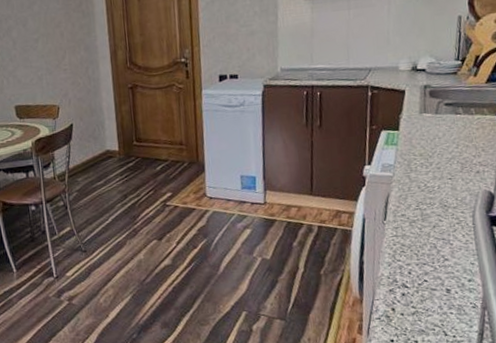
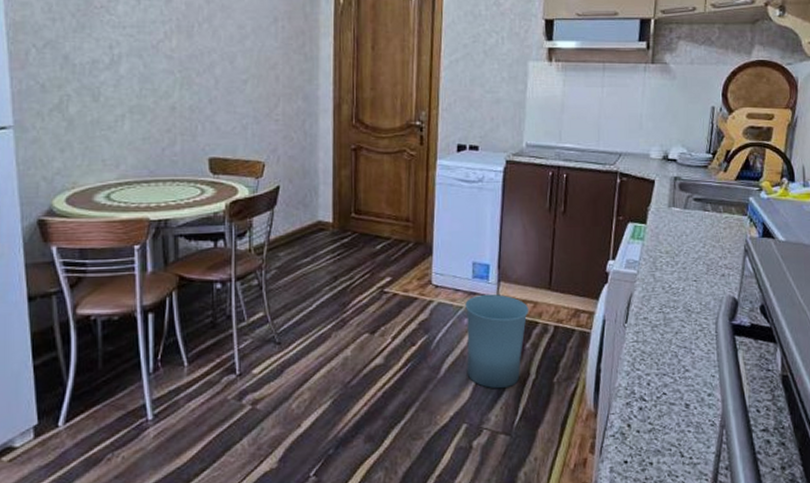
waste bin: none [237,201,295,282] -> present [465,294,529,389]

